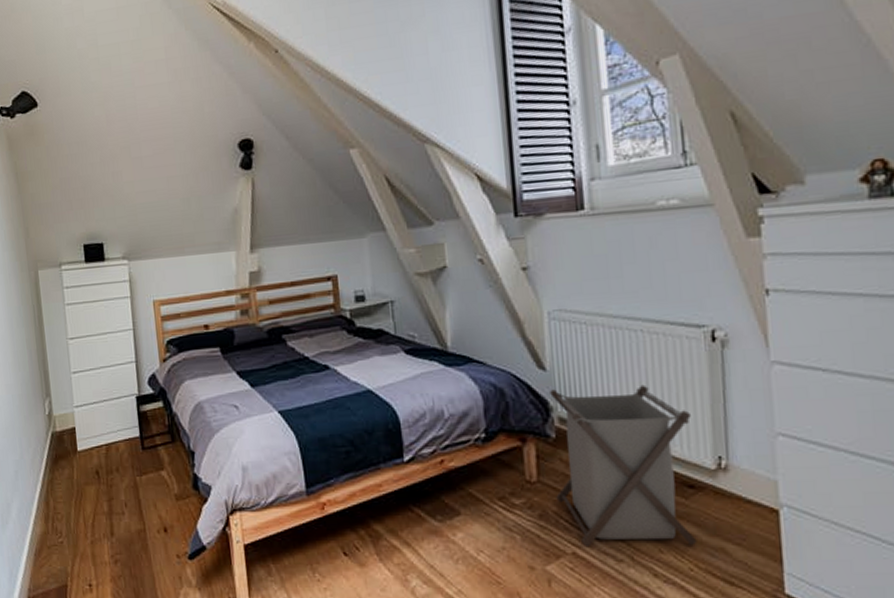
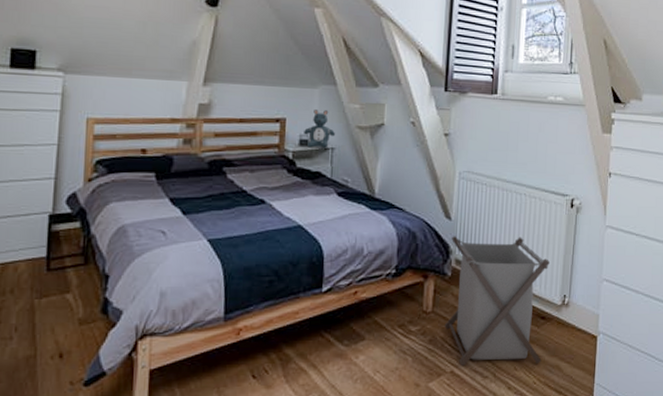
stuffed animal: none [358,260,392,304] -> present [304,110,335,149]

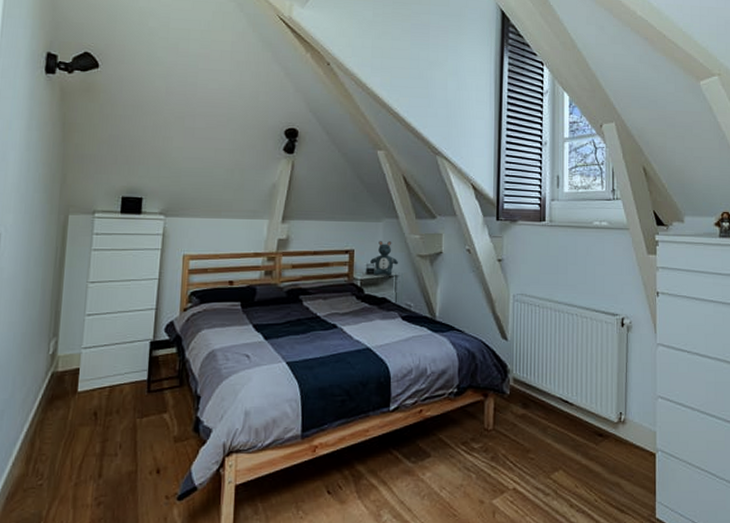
laundry basket: present [444,236,550,367] -> none [505,355,604,484]

